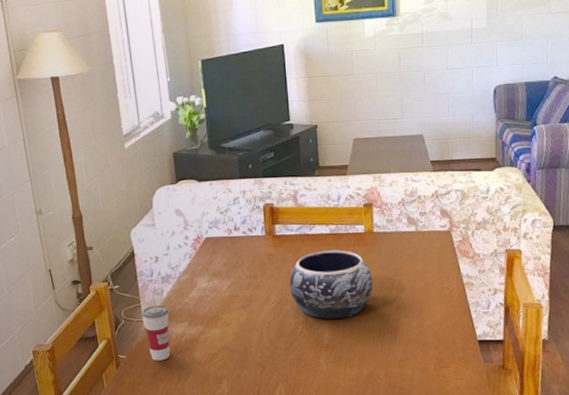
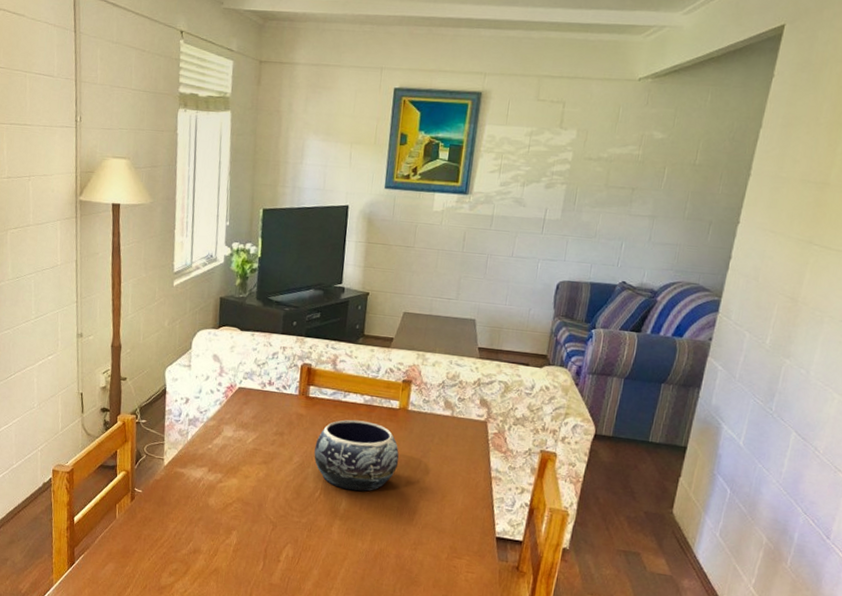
cup: present [142,292,170,361] -> none [164,433,190,502]

